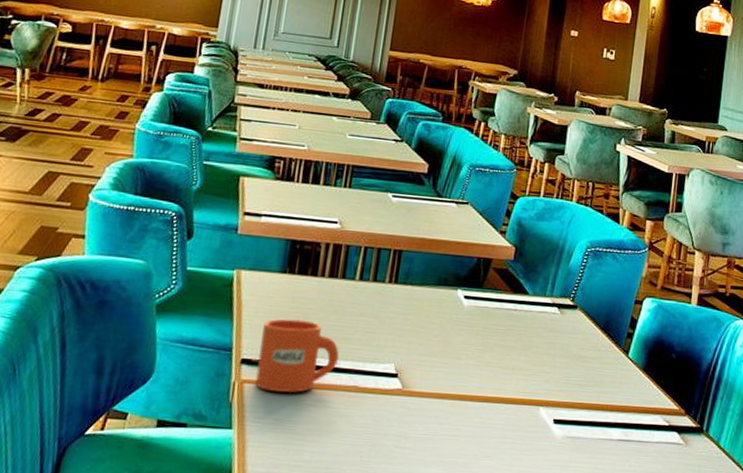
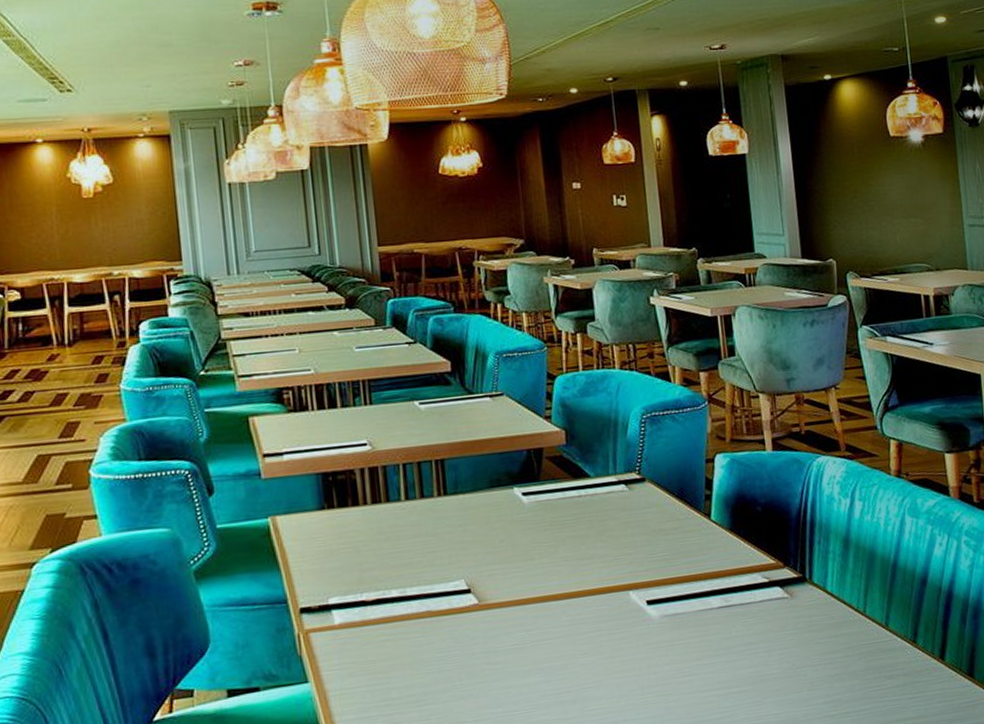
mug: present [255,318,340,394] -> none [314,553,404,636]

